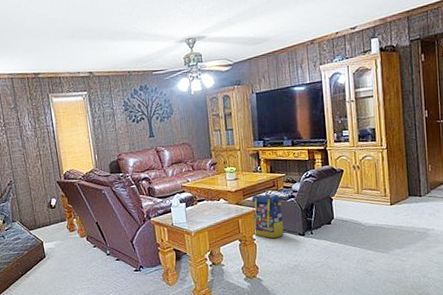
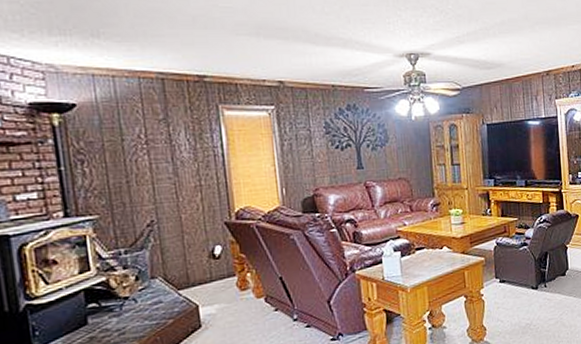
backpack: present [252,194,285,239] -> none [480,241,517,294]

